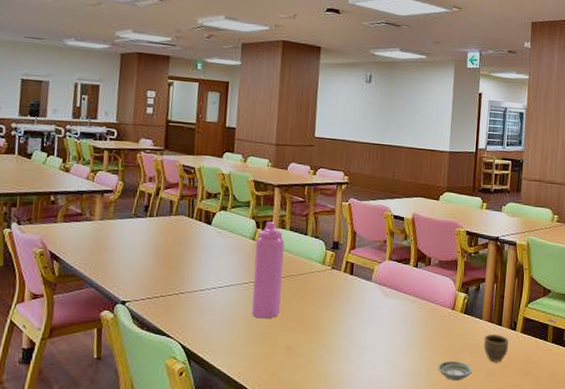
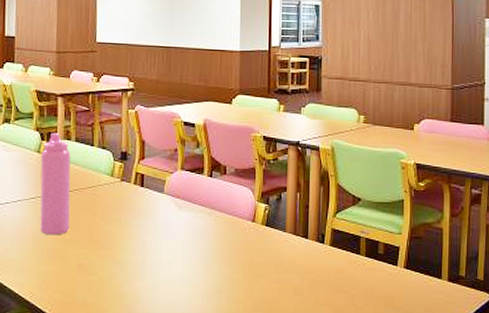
saucer: present [437,361,473,380] -> none [239,277,279,299]
cup: present [483,334,510,362] -> none [288,248,318,278]

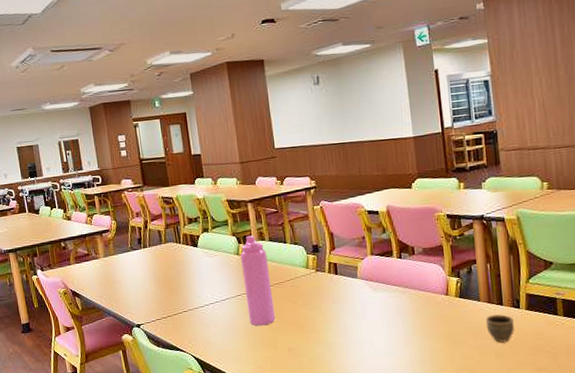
cup: none [288,248,318,278] -> present [485,314,515,343]

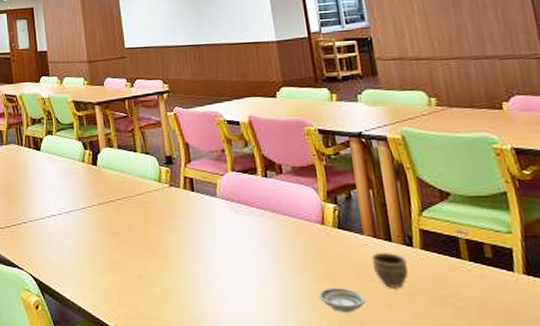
water bottle: present [241,235,276,326] -> none [86,140,124,246]
saucer: none [440,345,480,365] -> present [318,287,367,312]

